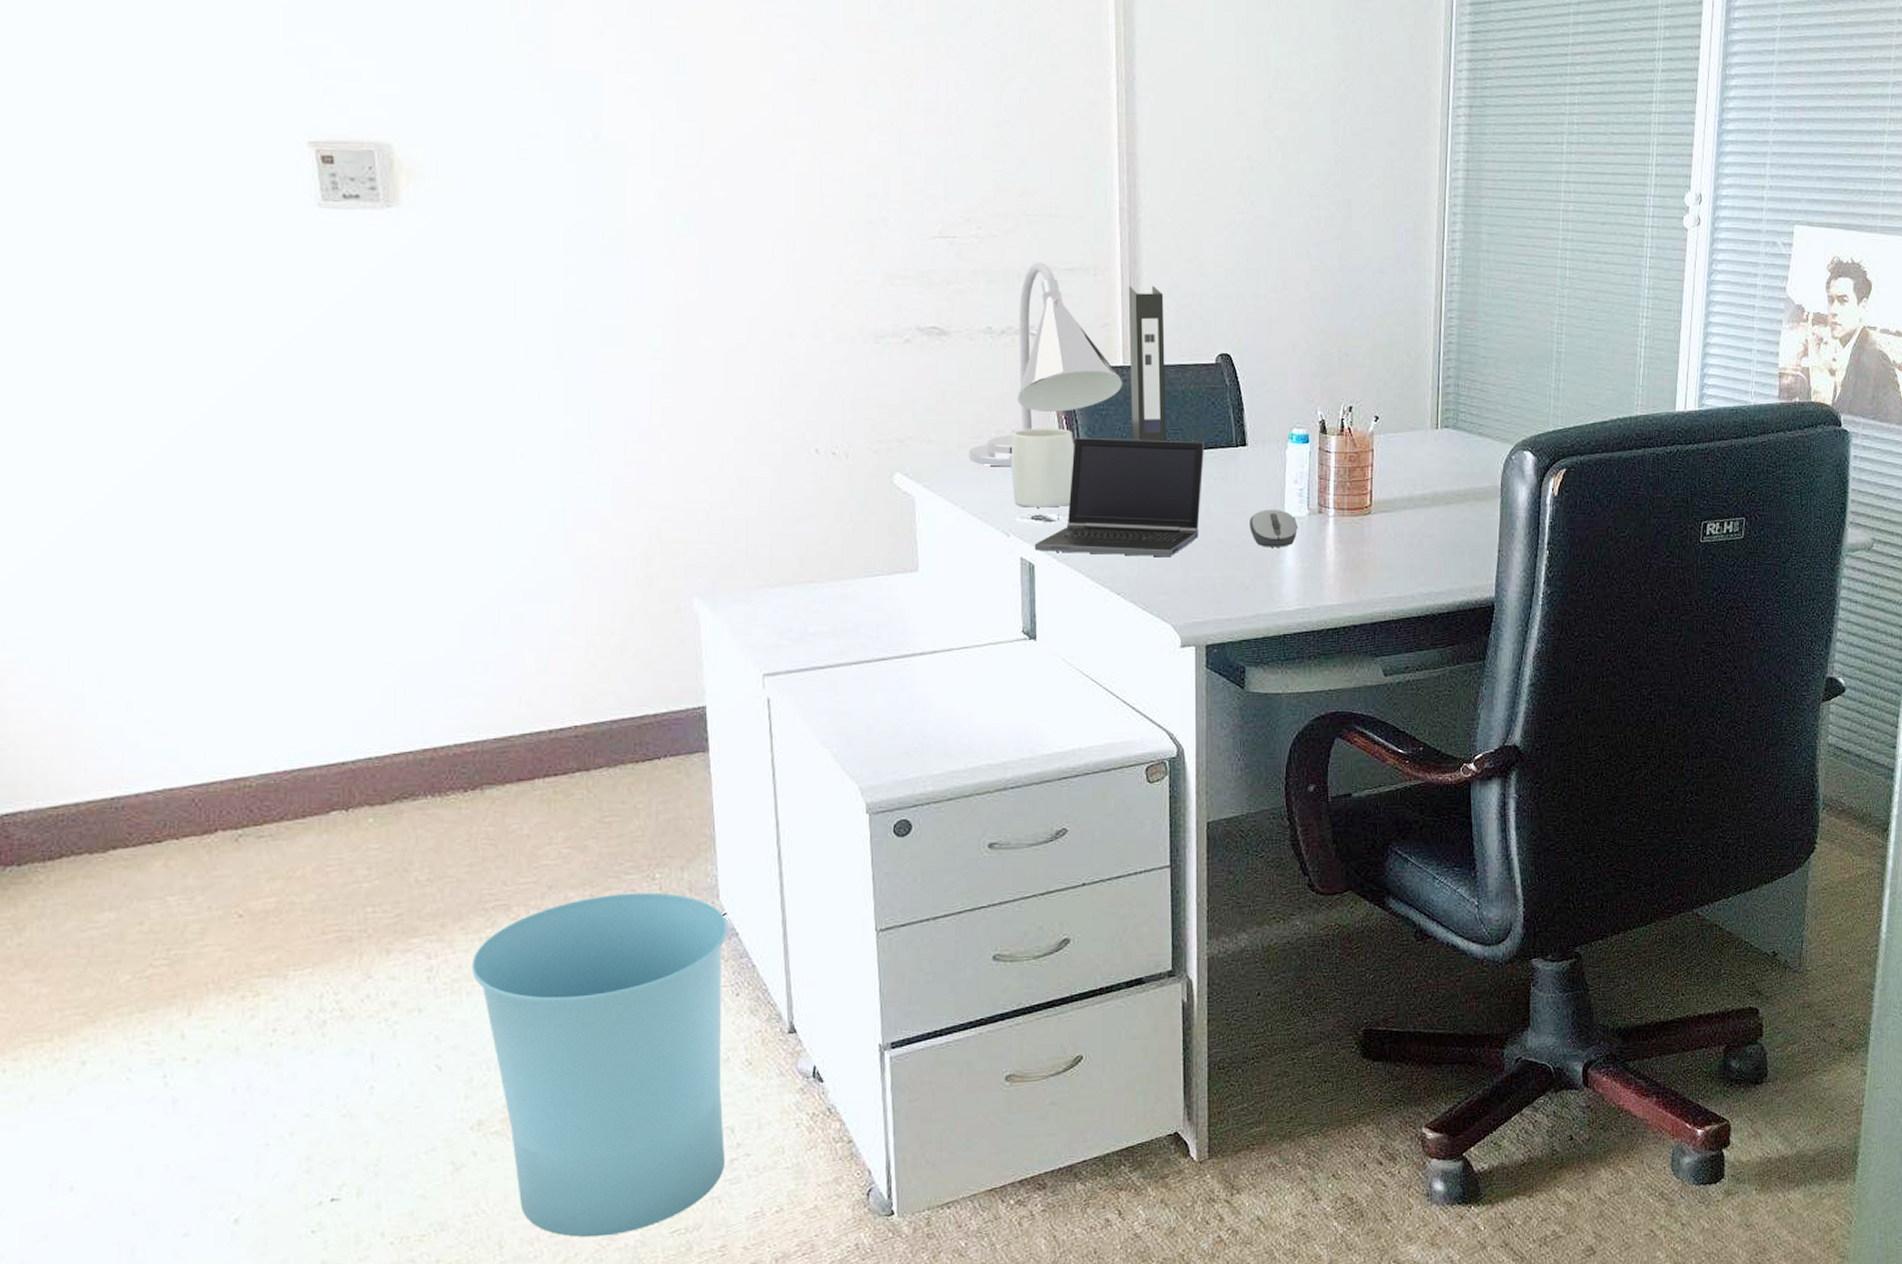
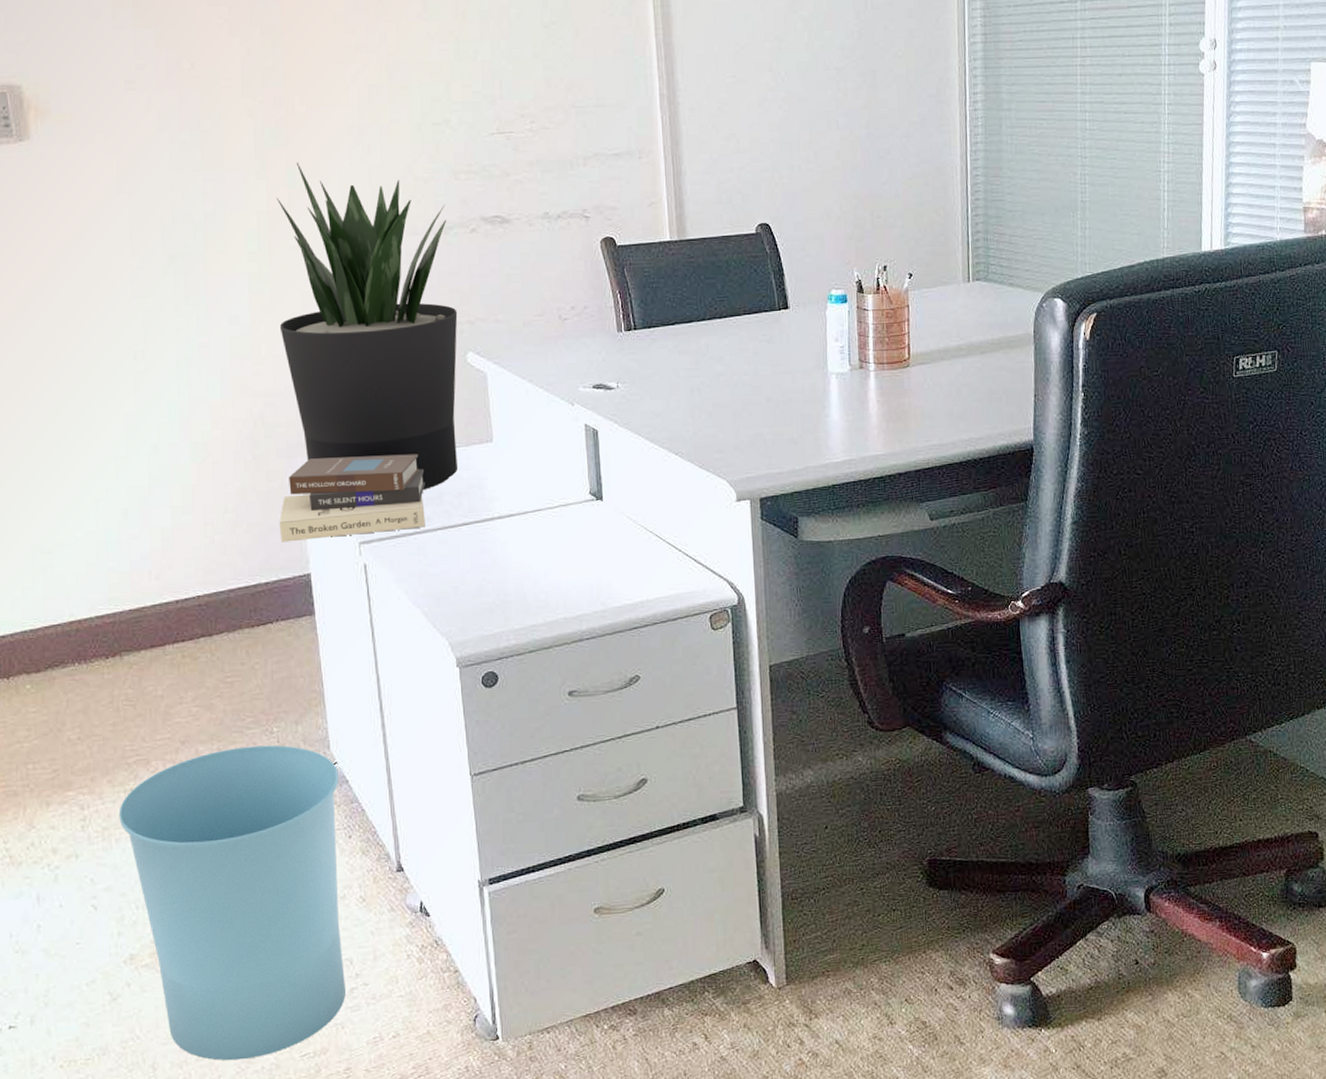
books: none [672,580,841,671] -> present [278,454,426,542]
planter: none [683,254,885,620] -> present [276,163,458,490]
table lamp: present [969,262,1124,467] -> none [533,149,671,342]
mug: present [1010,428,1075,508] -> none [571,302,630,378]
laptop computer: present [1034,438,1204,558] -> none [596,307,750,418]
binder: present [1128,285,1166,442] -> none [671,164,713,311]
computer mouse: present [1250,510,1298,547] -> none [795,367,841,403]

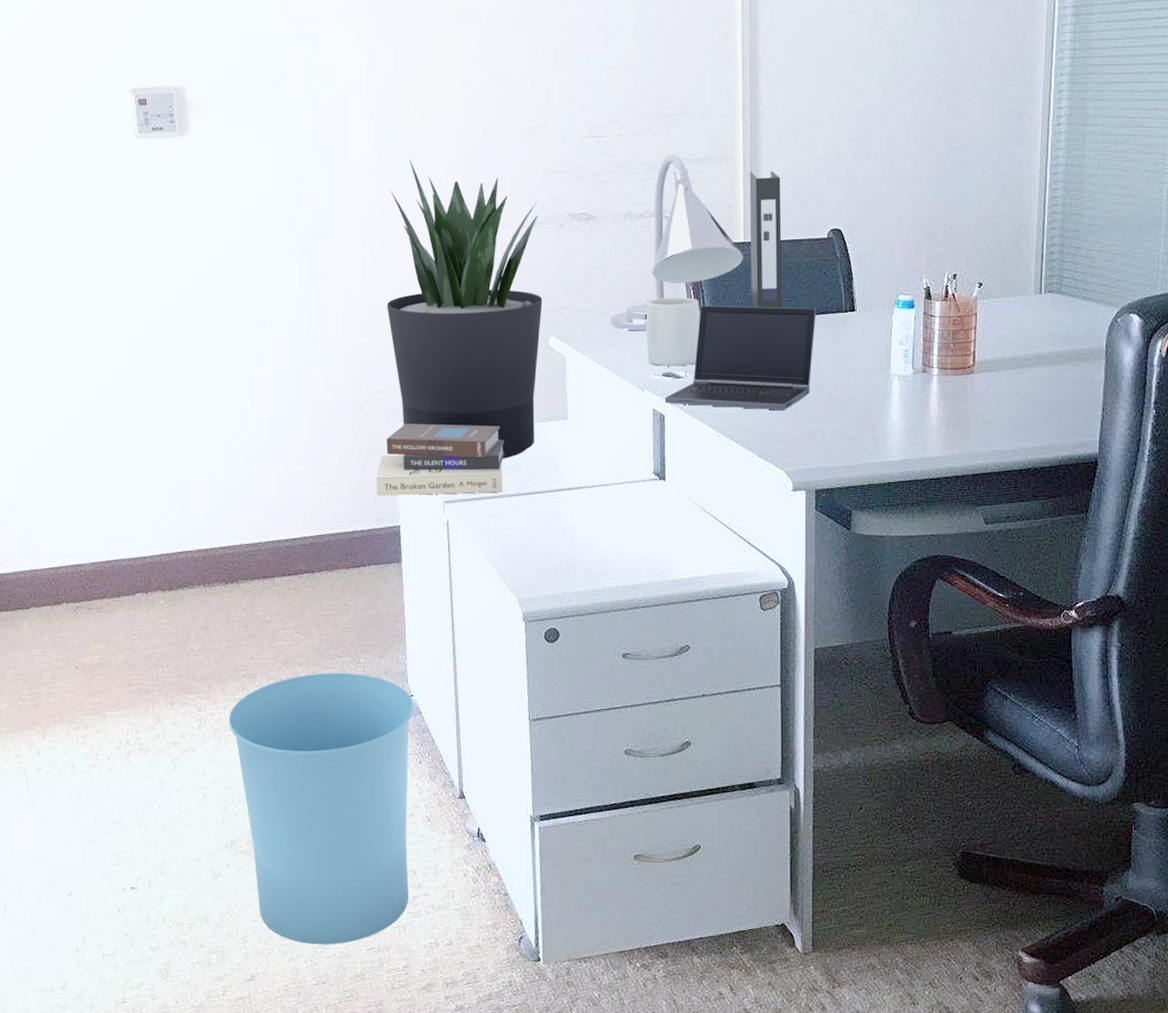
table lamp: none [533,149,671,342] -> present [611,154,744,331]
mug: none [571,302,630,378] -> present [645,297,701,366]
laptop computer: none [596,307,750,418] -> present [664,306,816,411]
binder: none [671,164,713,311] -> present [749,170,782,309]

